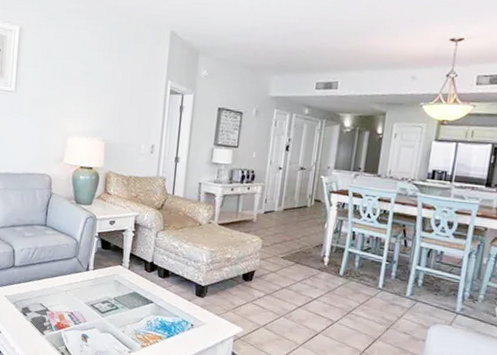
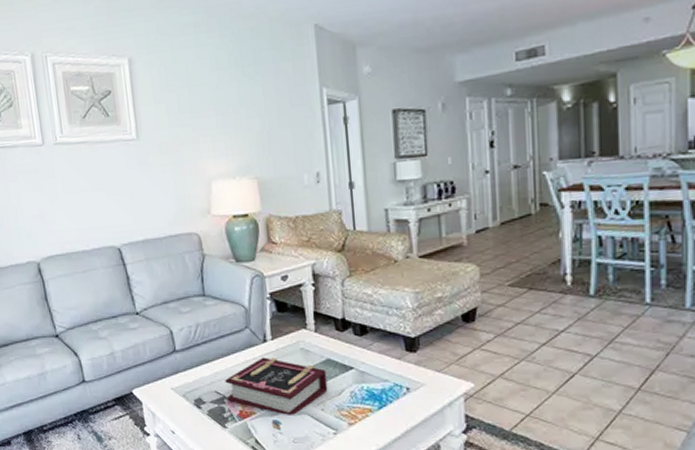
book: none [49,282,132,333] -> present [225,357,328,415]

